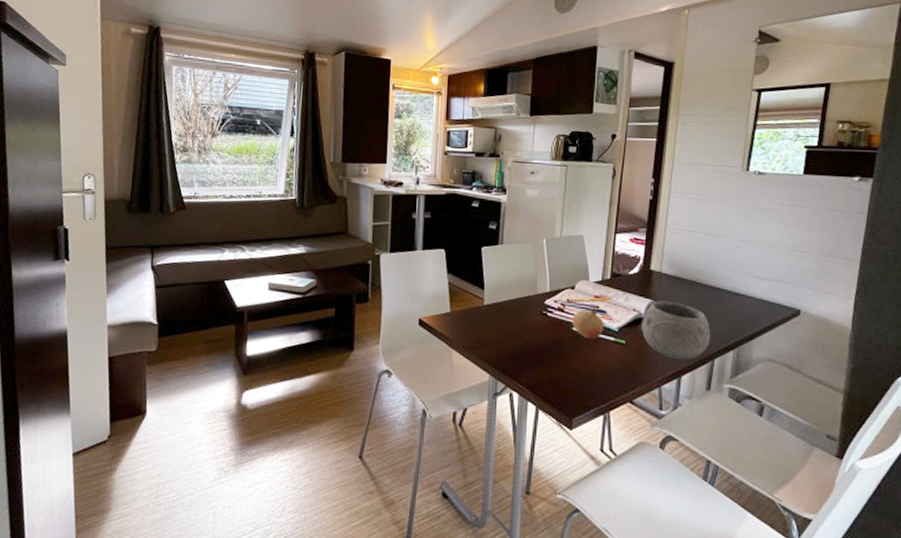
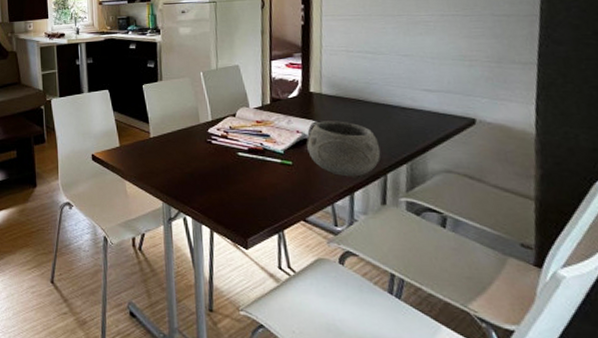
fruit: present [572,309,604,339] -> none [236,134,269,162]

